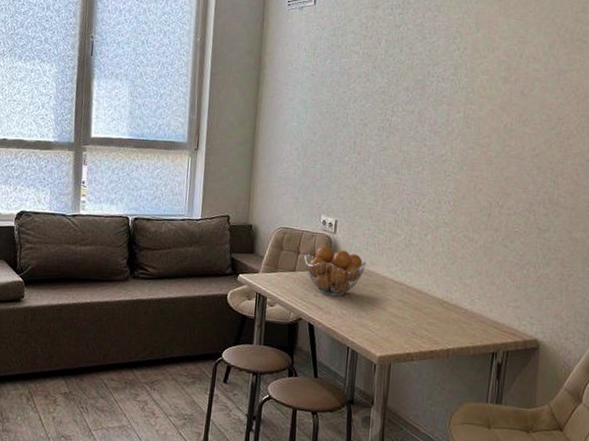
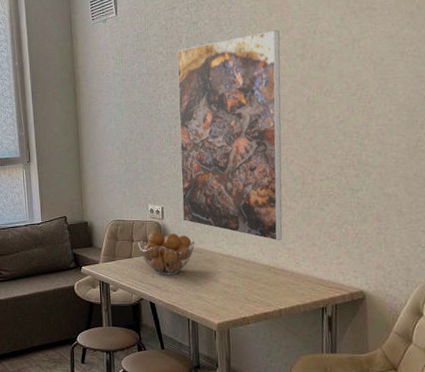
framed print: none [356,47,485,274] -> present [176,30,283,241]

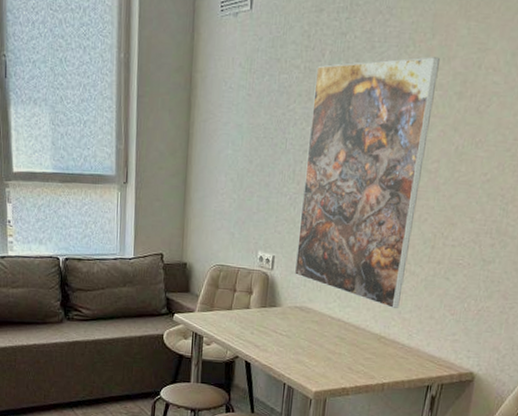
fruit basket: present [138,231,195,275] -> none [241,283,304,334]

